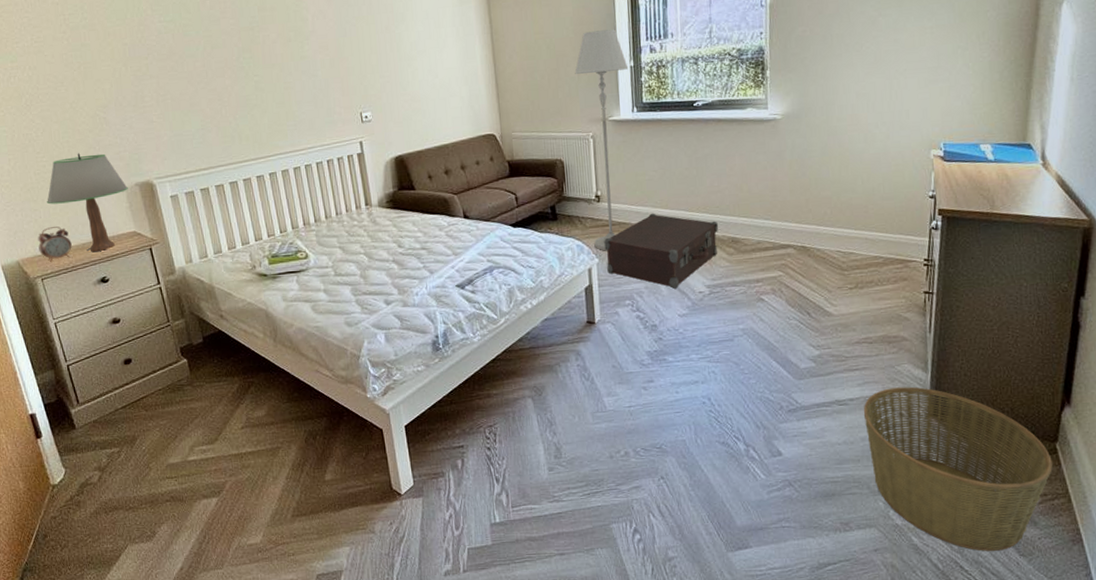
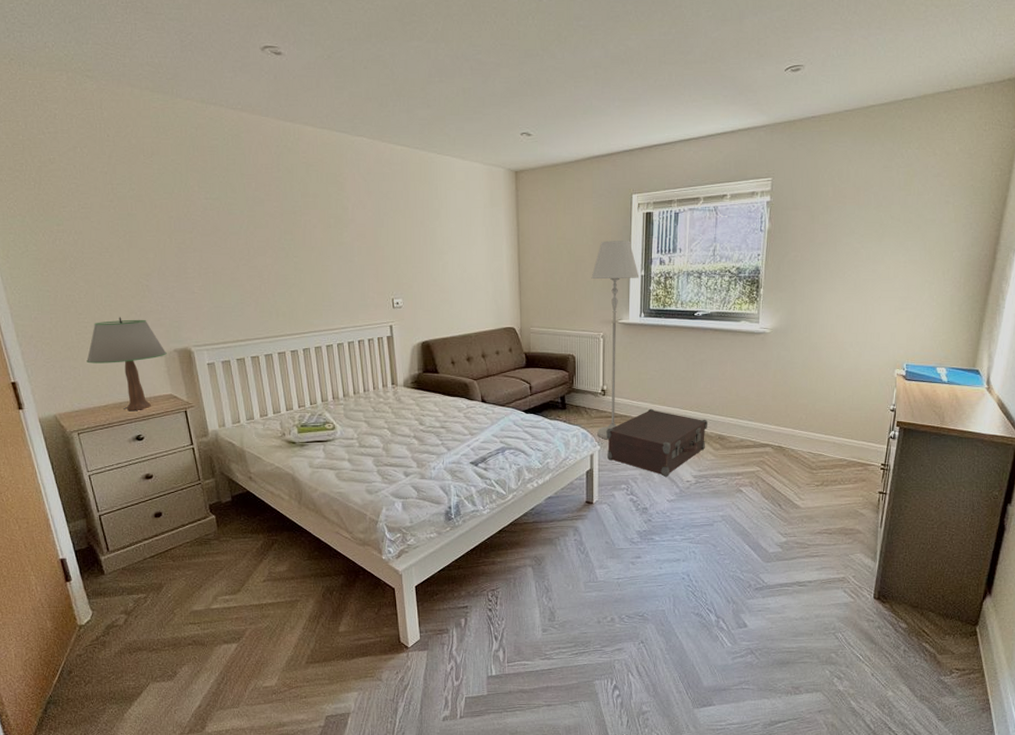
alarm clock: present [38,226,72,262] -> none [76,385,109,418]
basket: present [863,386,1053,551] -> none [819,573,972,715]

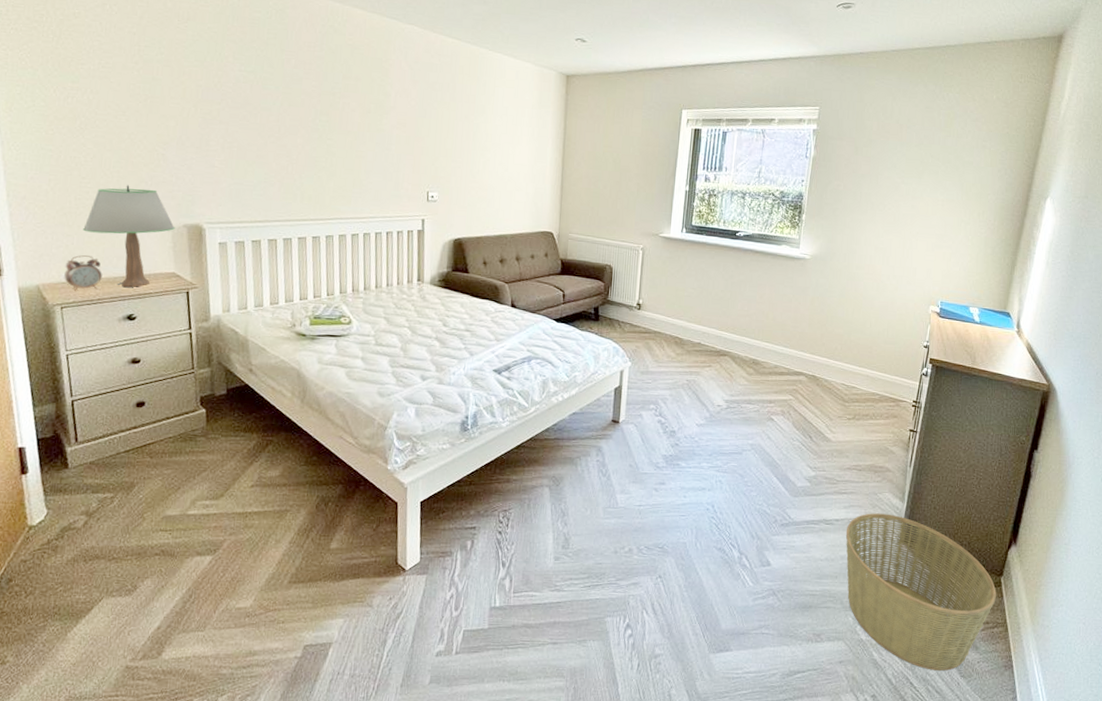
alarm clock: none [76,385,109,418] -> present [64,255,102,291]
floor lamp: present [591,241,639,440] -> none [629,153,684,356]
suitcase: present [606,408,708,477] -> none [638,327,743,399]
basket: none [819,573,972,715] -> present [845,513,996,671]

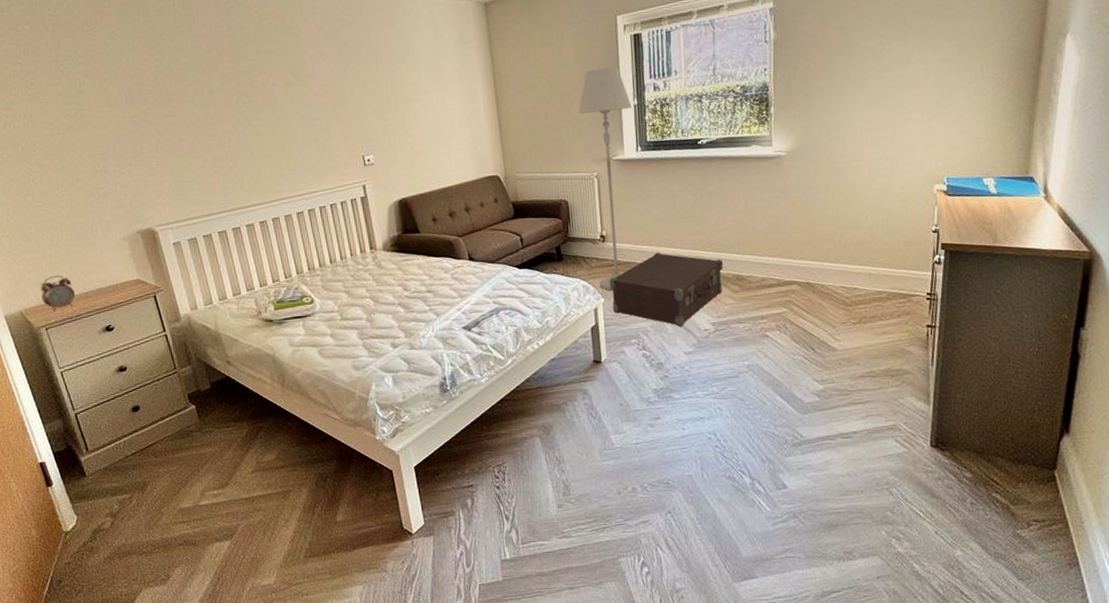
table lamp: present [83,185,175,287] -> none [48,201,130,300]
floor lamp: none [629,153,684,356] -> present [578,67,632,291]
suitcase: none [638,327,743,399] -> present [609,252,724,327]
basket: present [845,513,996,671] -> none [866,418,1051,577]

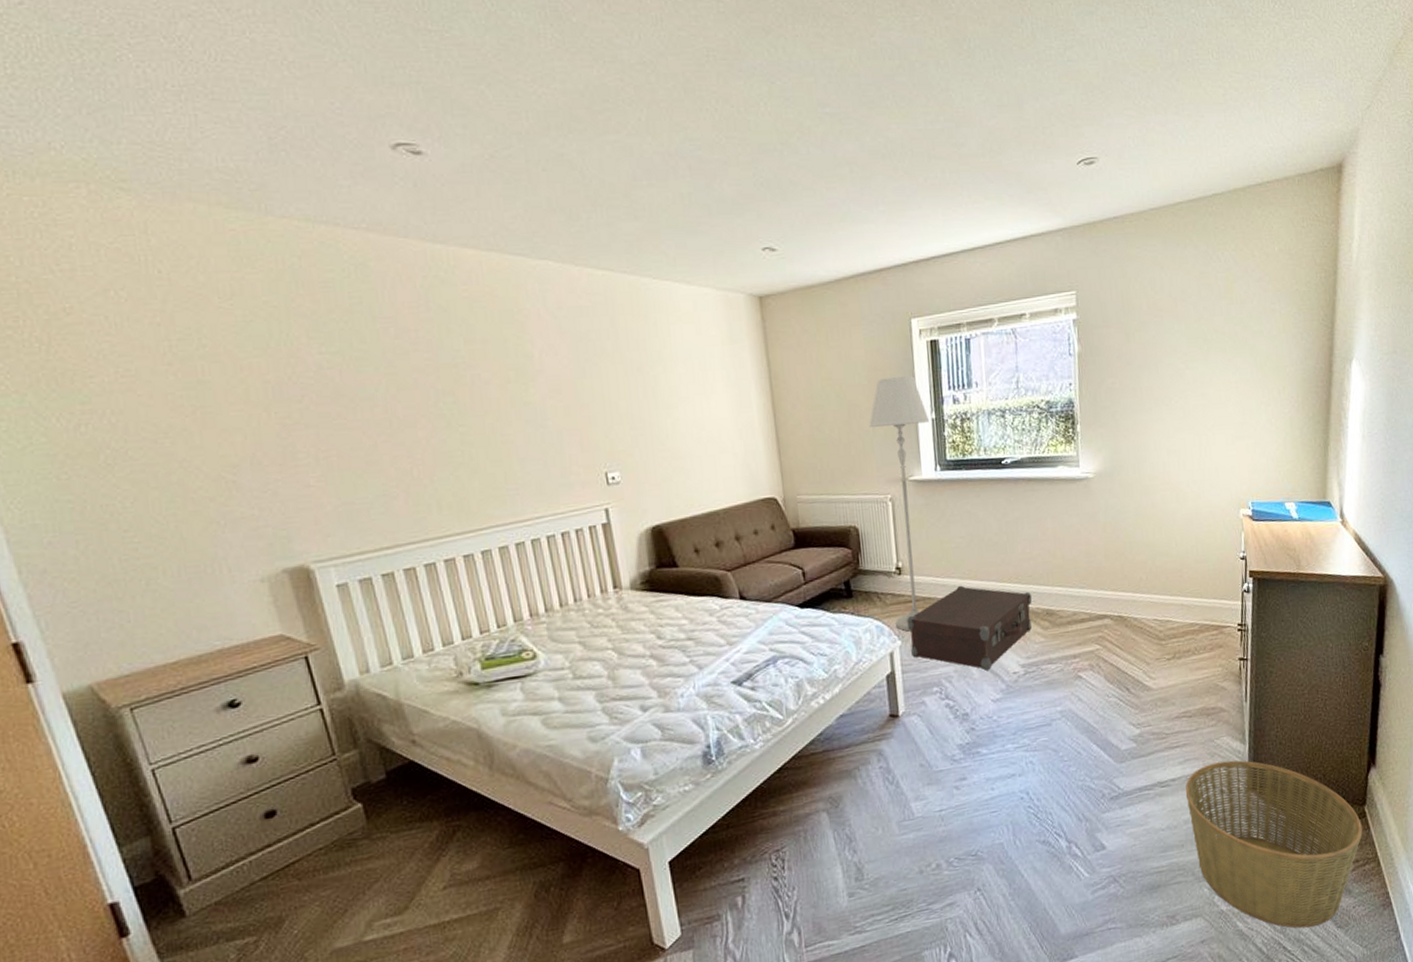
alarm clock: present [40,276,75,311] -> none [124,633,181,684]
basket: none [866,418,1051,577] -> present [1185,760,1363,928]

